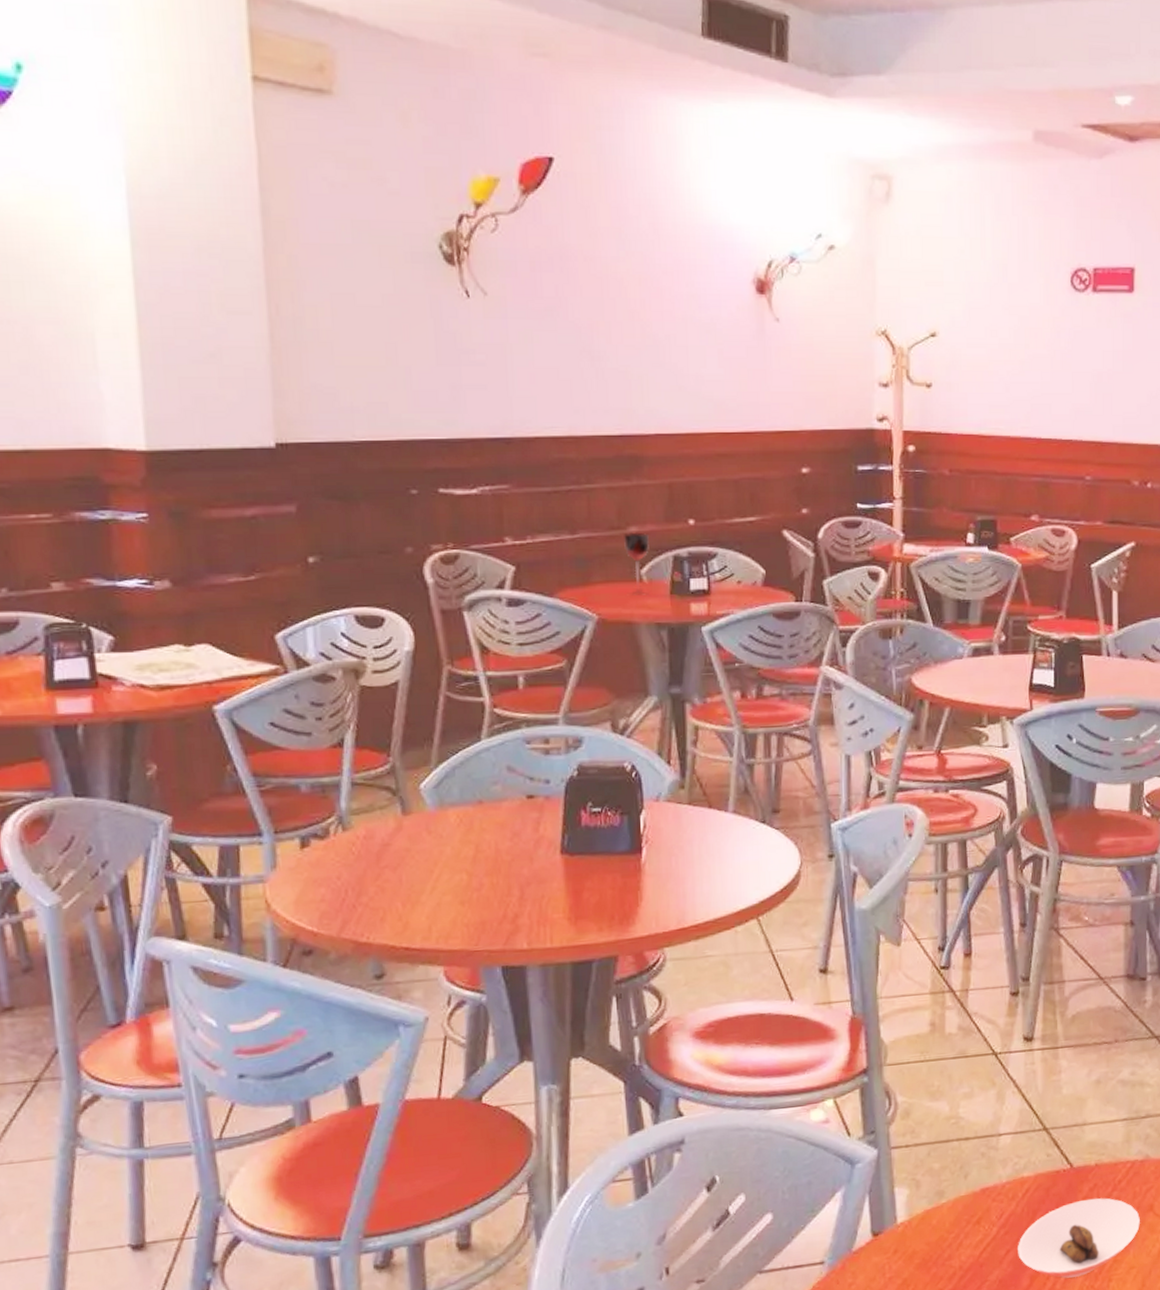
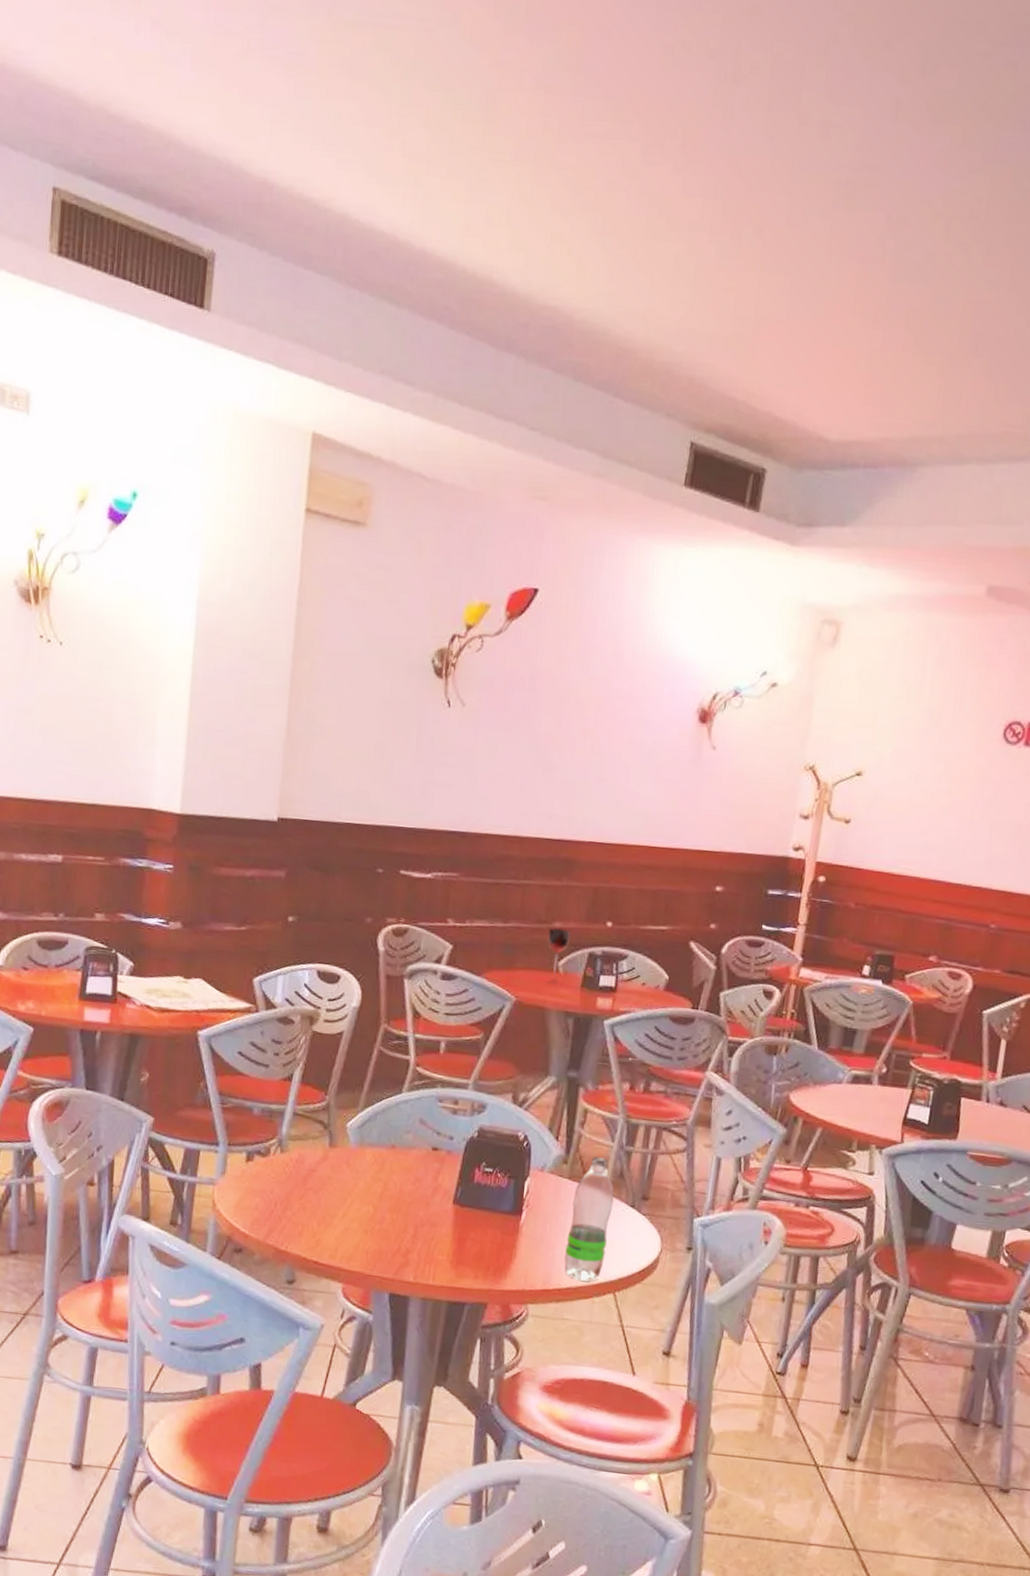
bottle: none [696,774,742,912] -> present [564,1156,614,1282]

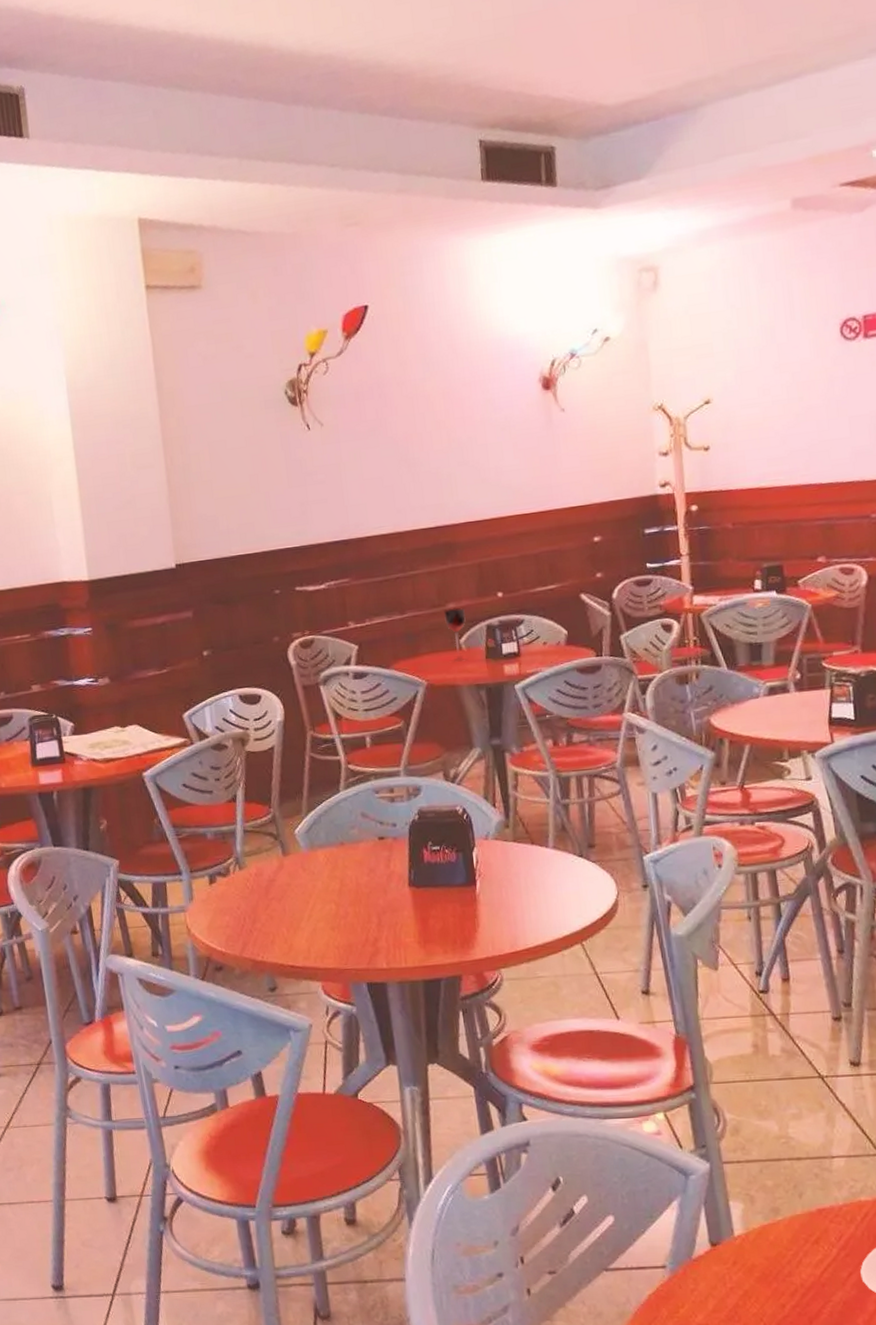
bottle: present [564,1156,614,1282] -> none [522,814,565,937]

